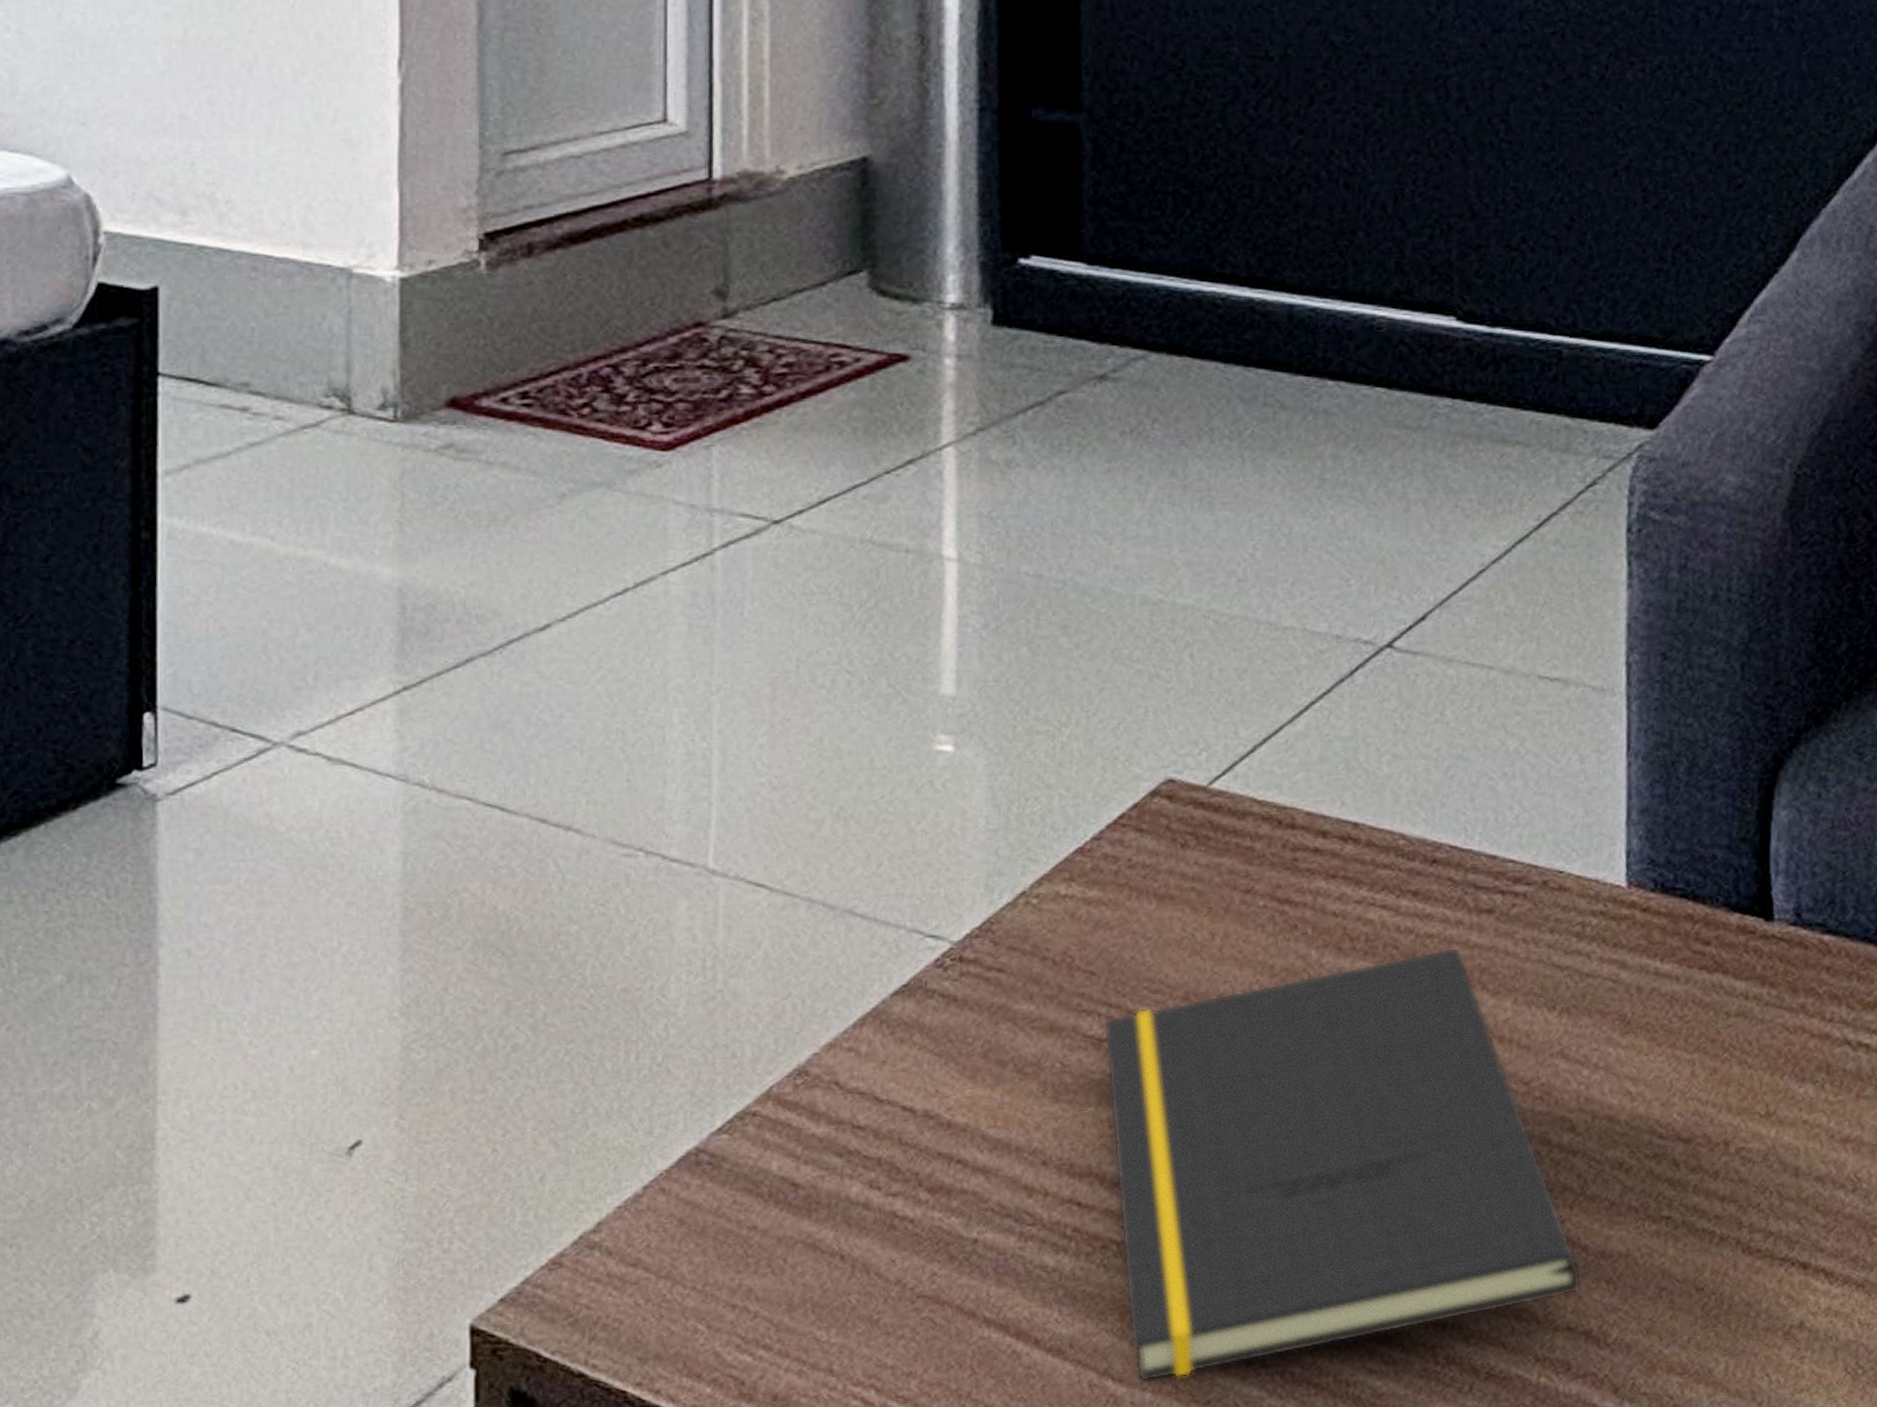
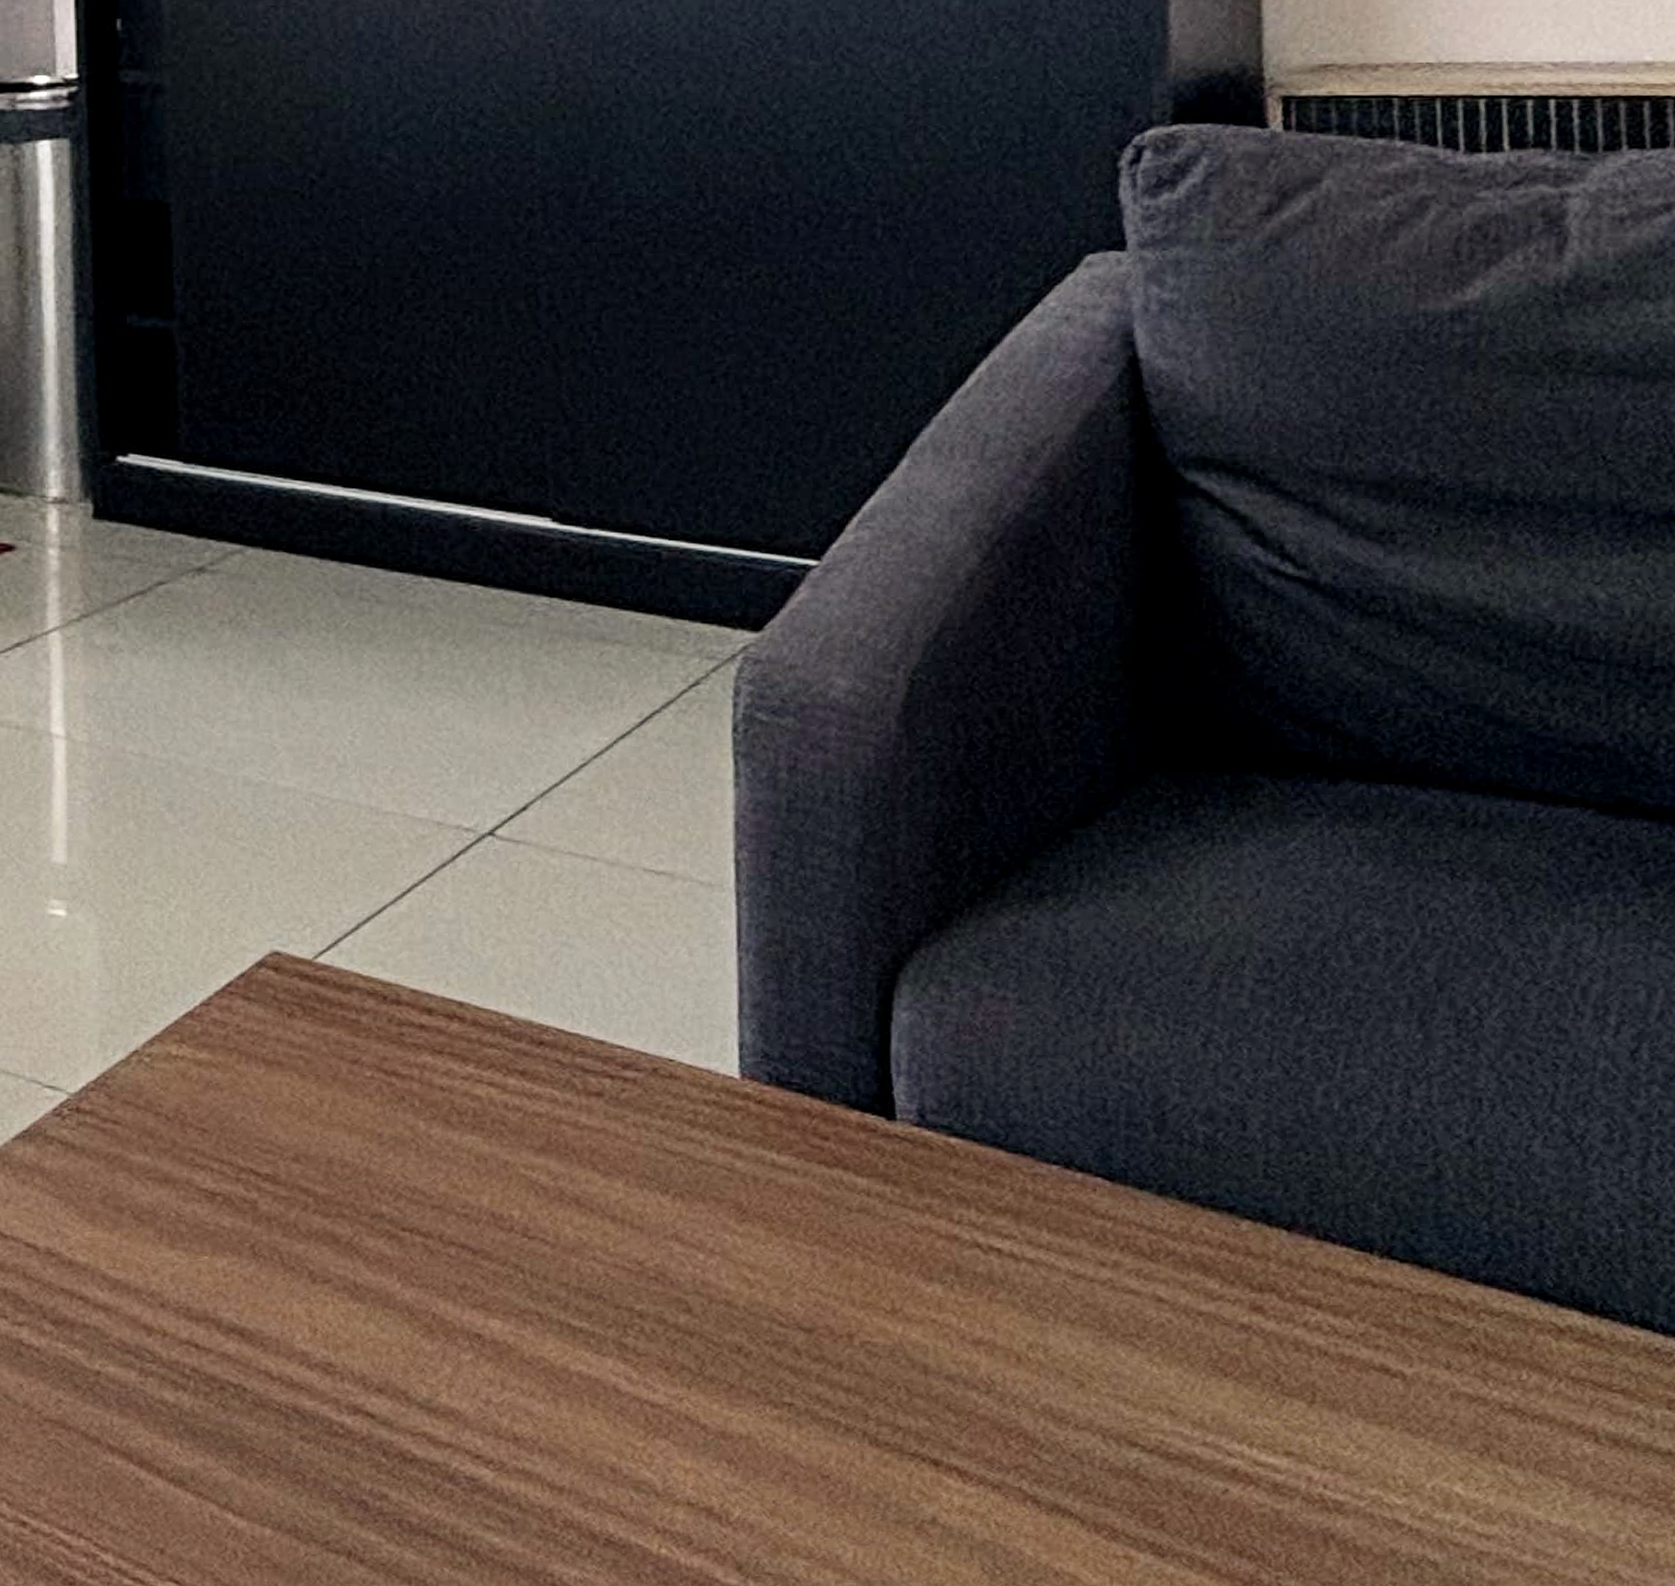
notepad: present [1102,947,1583,1383] -> none [215,1126,702,1519]

